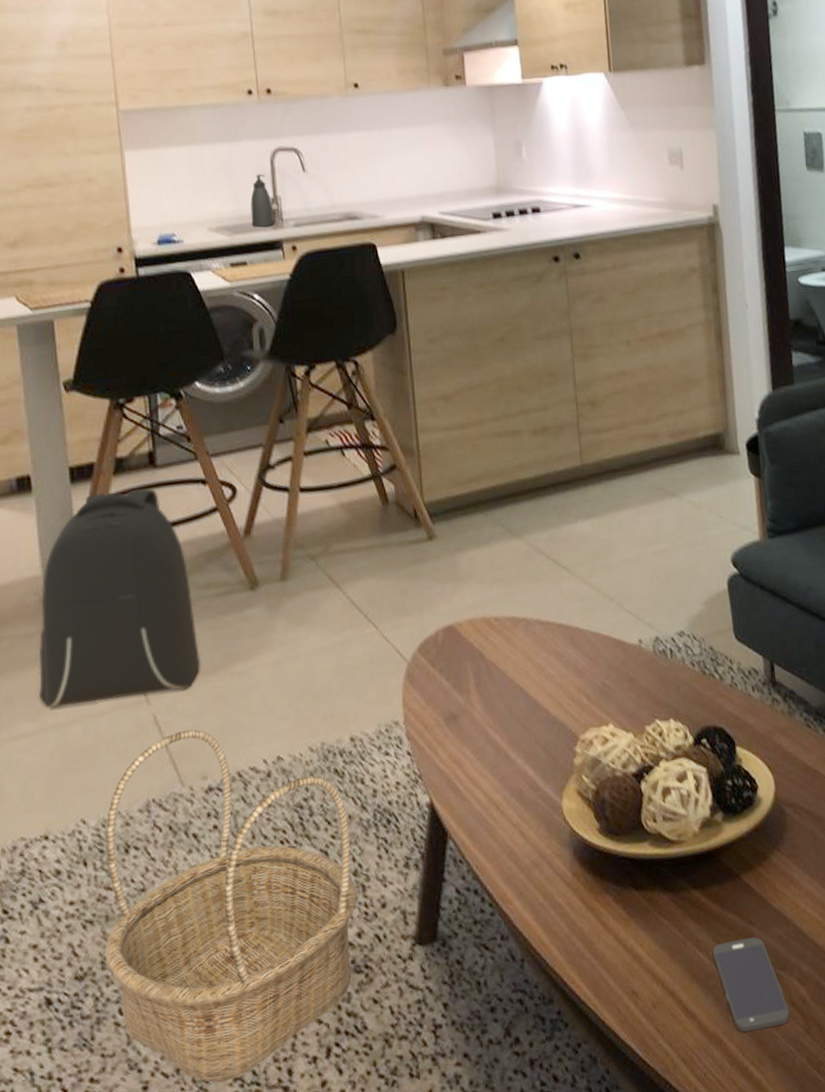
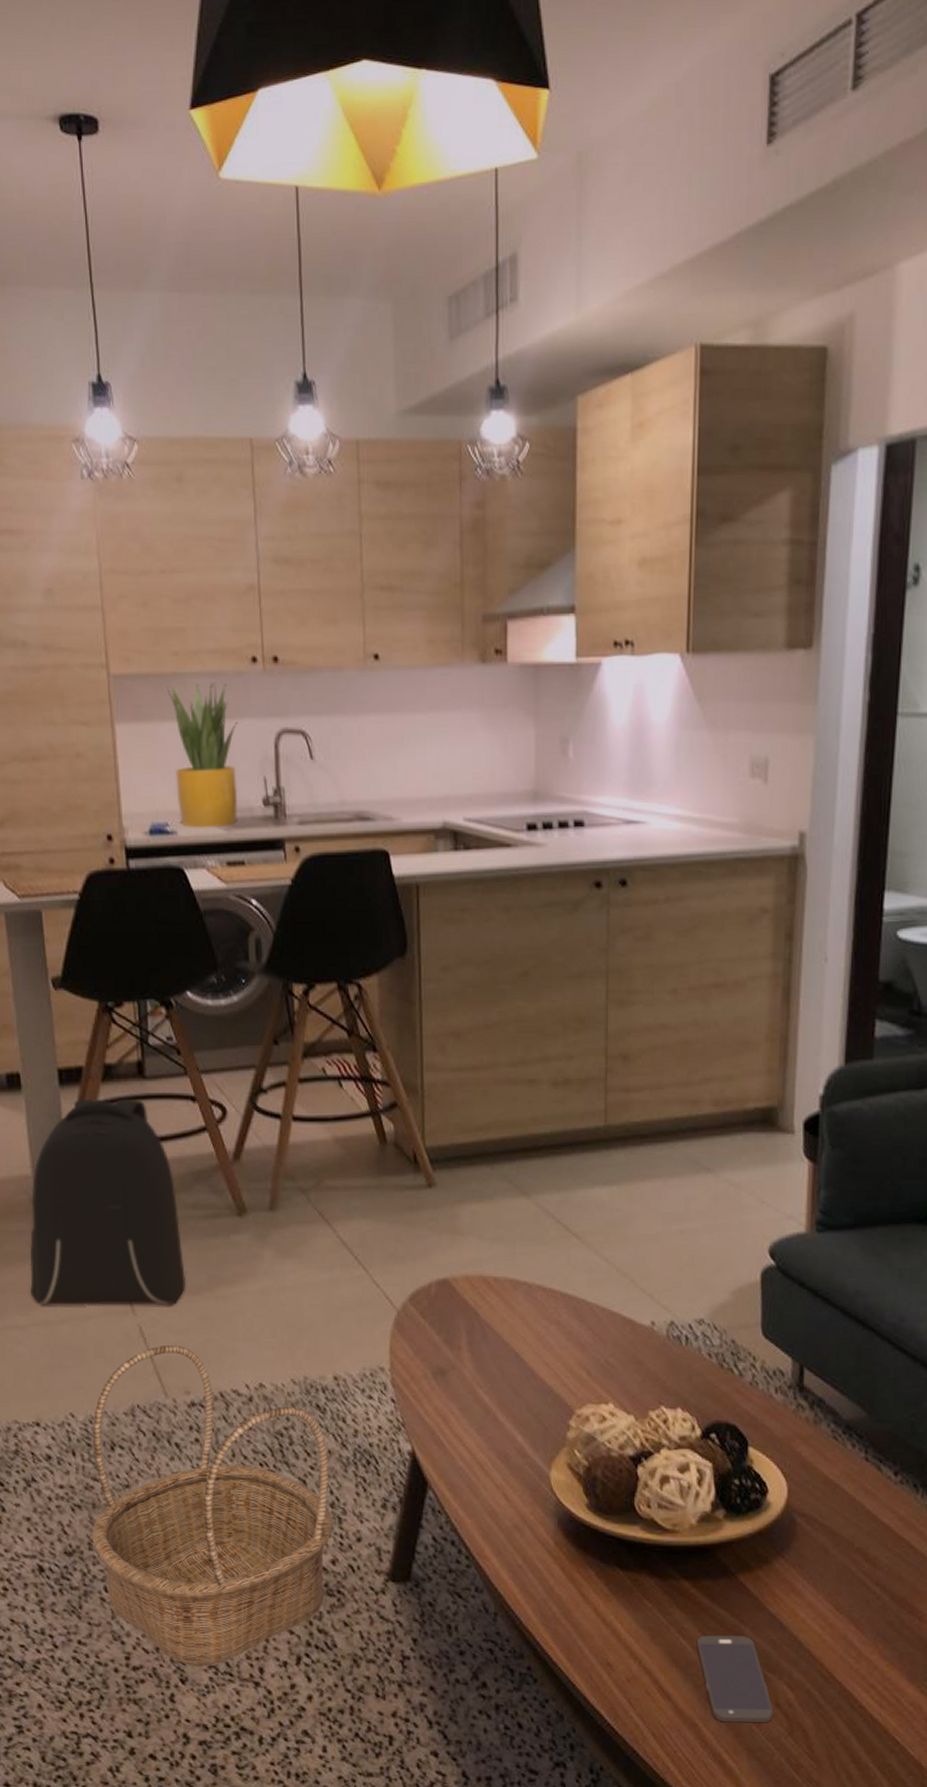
planter: none [172,109,240,237] -> present [167,678,238,830]
soap dispenser: present [250,174,275,228] -> none [251,759,277,823]

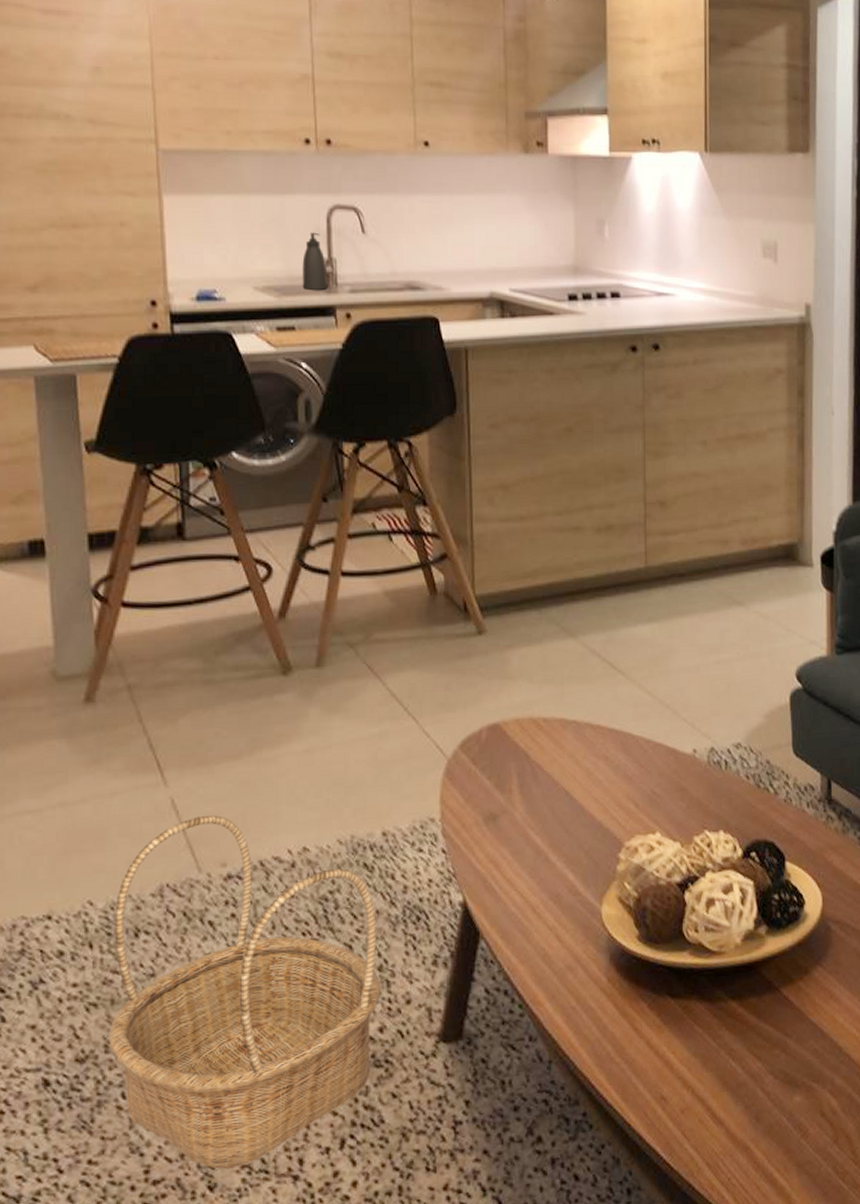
backpack: present [29,1098,187,1305] -> none [47,561,225,784]
planter: present [167,678,238,830] -> none [218,156,289,296]
soap dispenser: none [251,759,277,823] -> present [302,232,328,291]
smartphone: present [697,1635,774,1723] -> none [746,1049,819,1141]

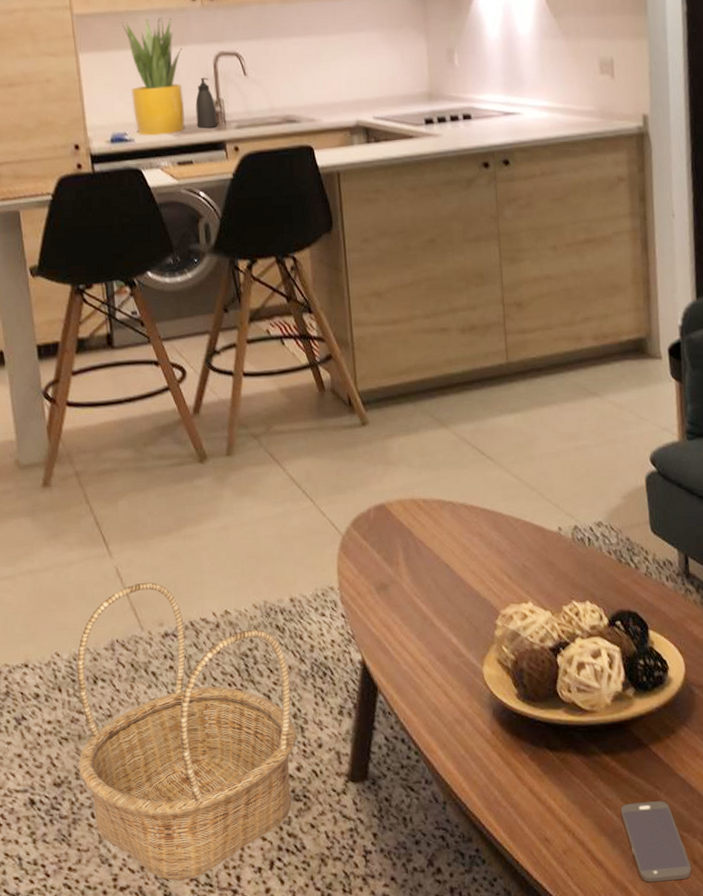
planter: none [218,156,289,296] -> present [122,14,186,137]
smartphone: none [746,1049,819,1141] -> present [621,801,692,883]

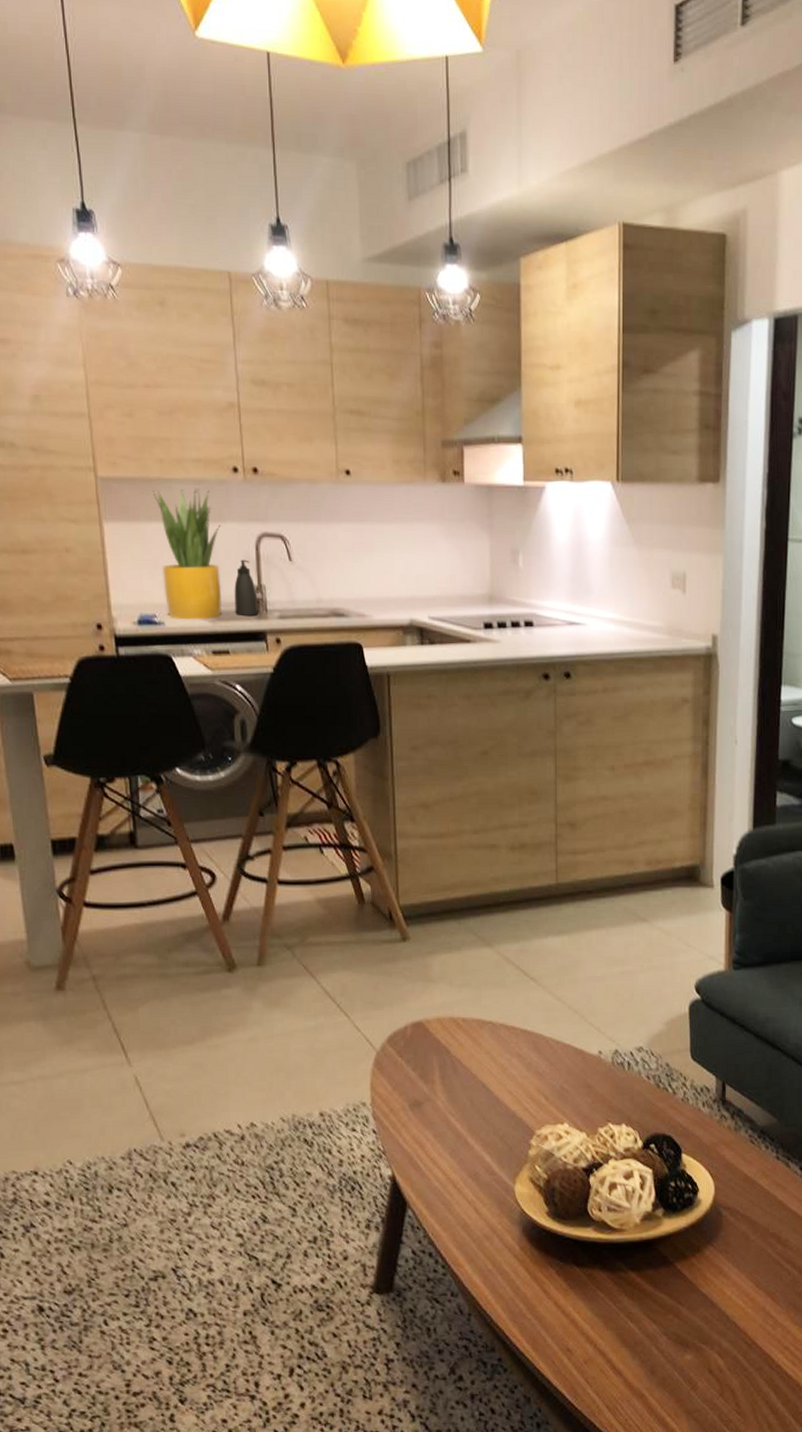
basket: present [76,582,296,881] -> none [90,1091,321,1387]
smartphone: present [621,801,692,883] -> none [643,1315,707,1391]

